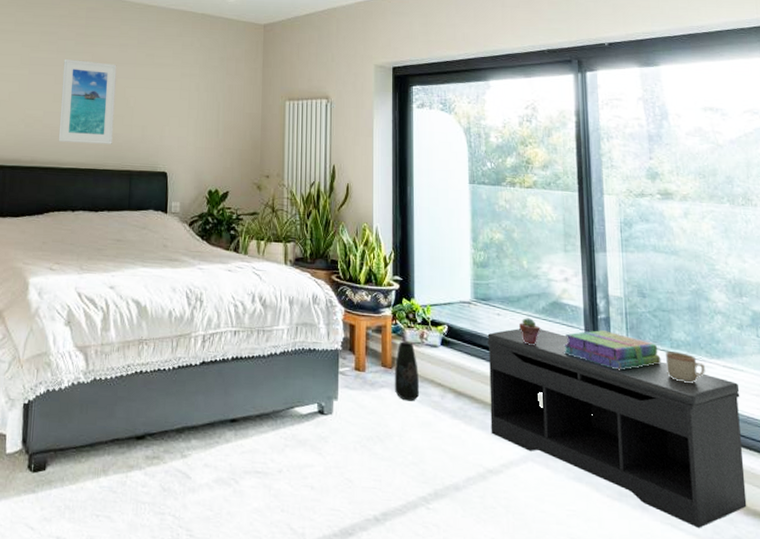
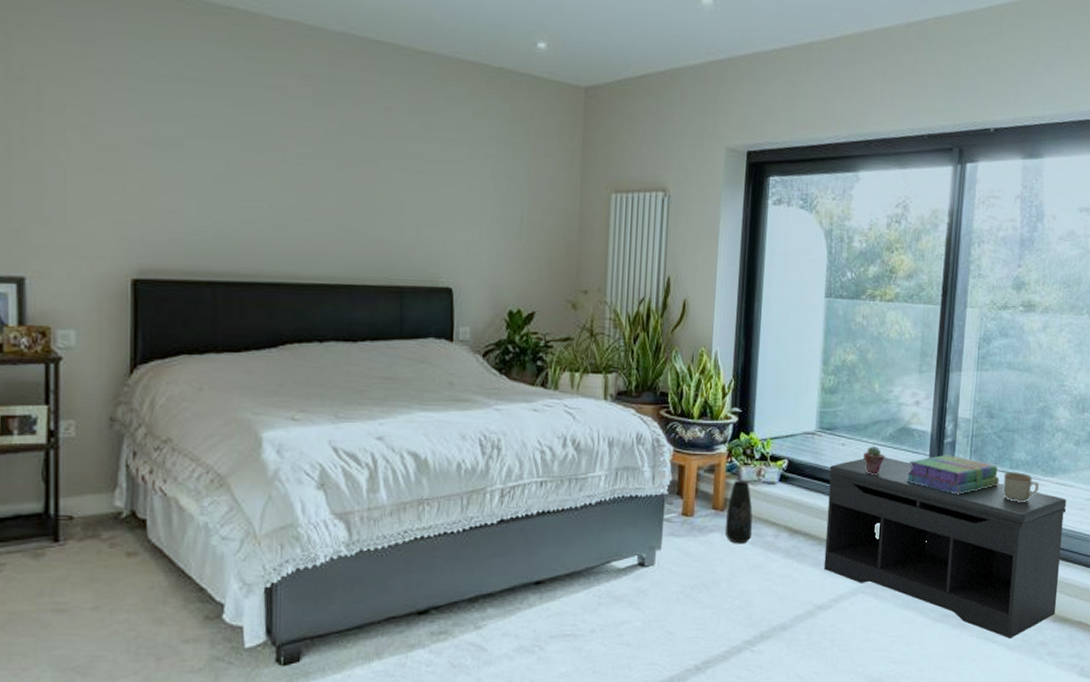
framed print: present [58,59,117,144] -> none [294,127,377,251]

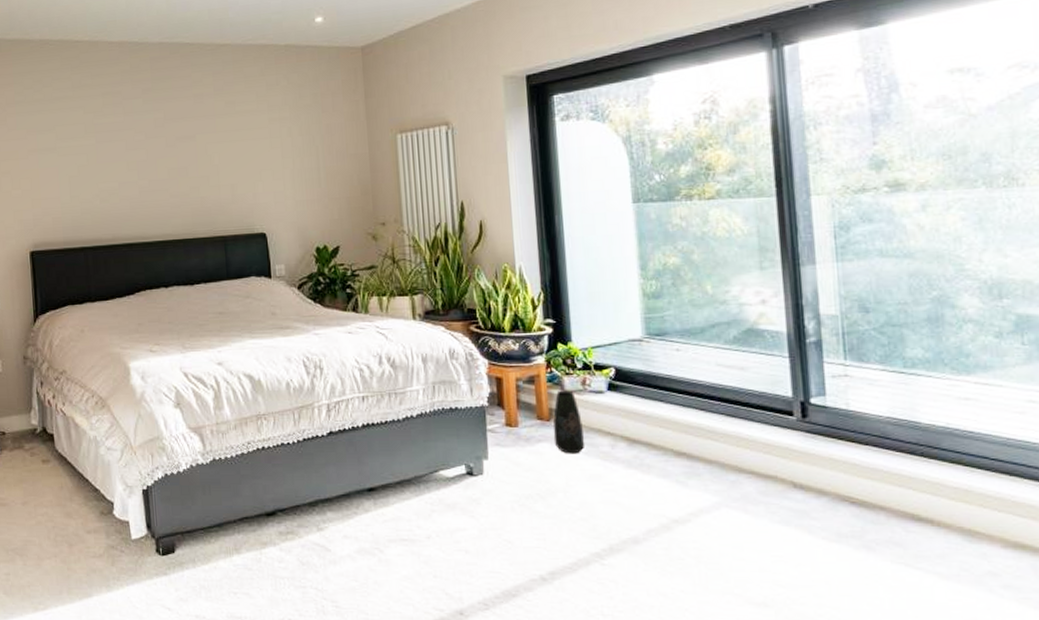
bench: present [823,457,1067,638] -> none [665,361,1005,565]
potted succulent: present [863,446,885,475] -> none [704,350,732,381]
stack of books: present [905,455,1000,495] -> none [760,355,891,399]
mug: present [1003,472,1039,502] -> none [897,372,950,406]

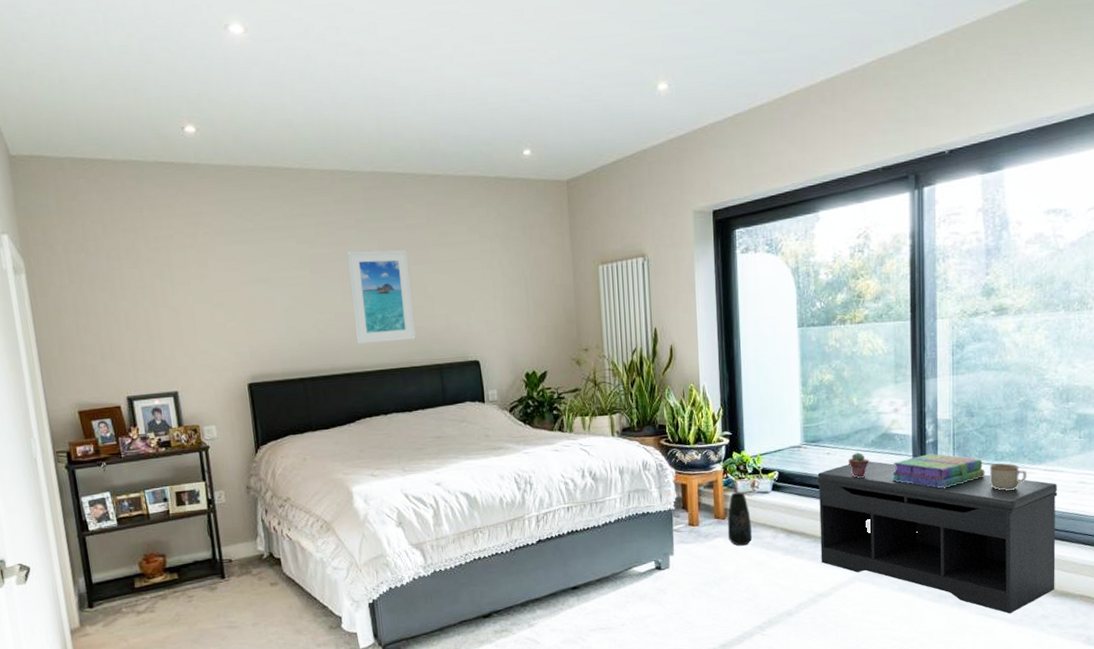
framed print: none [132,118,200,214] -> present [347,249,416,344]
bench: none [665,361,1005,565] -> present [817,461,1058,614]
potted succulent: none [704,350,732,381] -> present [849,452,869,478]
stack of books: none [760,355,891,399] -> present [890,453,985,489]
mug: none [897,372,950,406] -> present [990,463,1027,491]

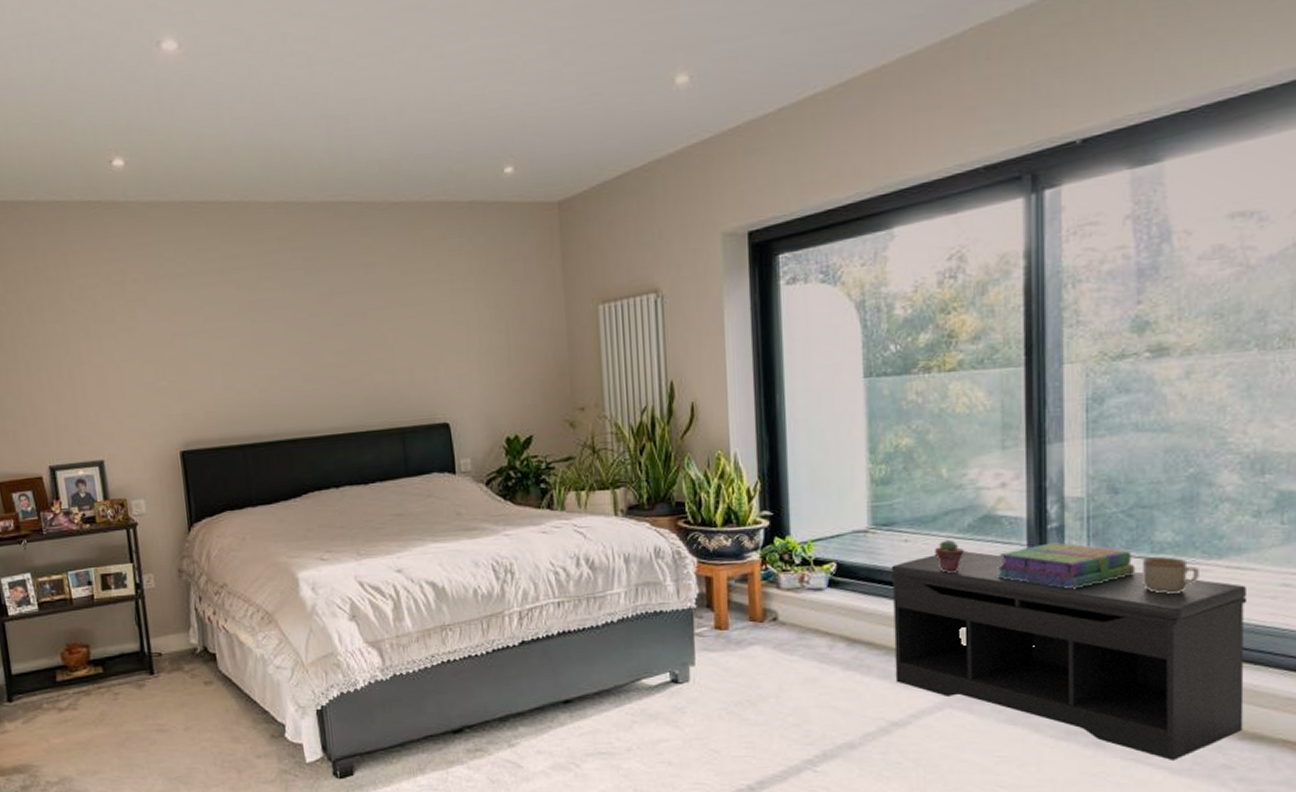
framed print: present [347,249,416,344] -> none [293,292,373,405]
vase: present [727,492,753,546] -> none [766,588,801,657]

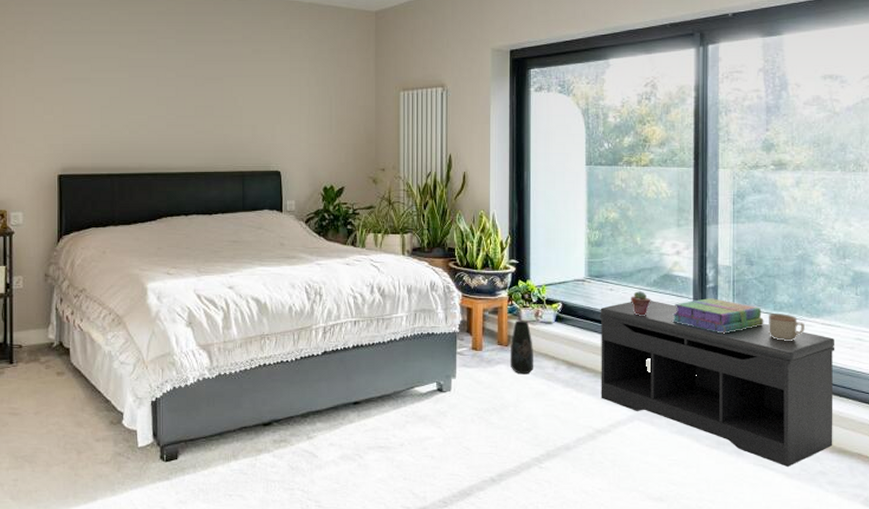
vase: none [766,588,801,657] -> present [509,320,534,375]

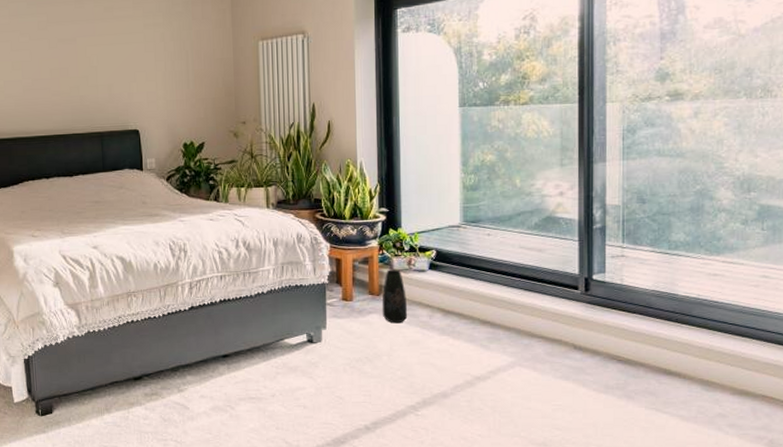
bench: present [600,301,835,467] -> none [477,244,738,410]
potted succulent: present [631,291,651,316] -> none [510,235,532,261]
stack of books: present [671,298,764,334] -> none [554,239,657,276]
mug: present [769,314,805,341] -> none [663,252,703,281]

